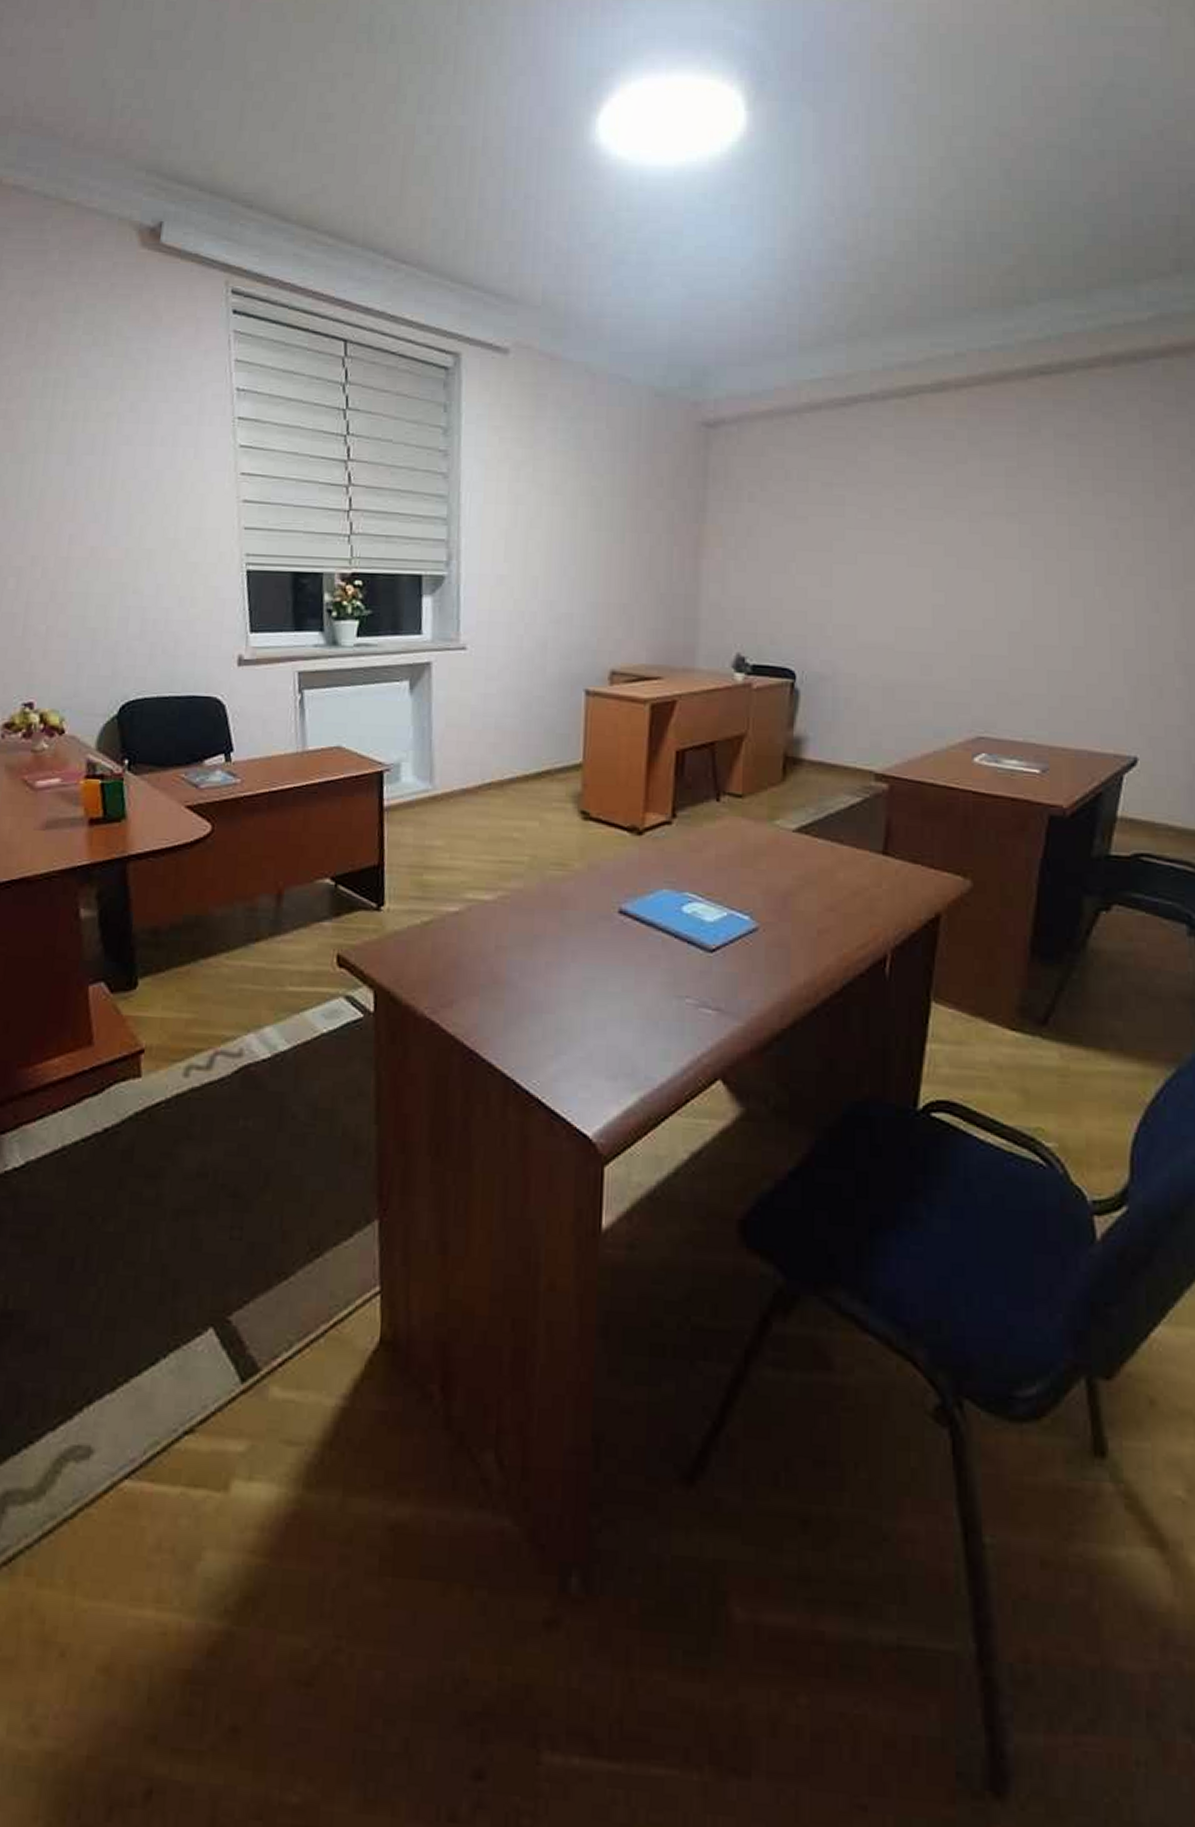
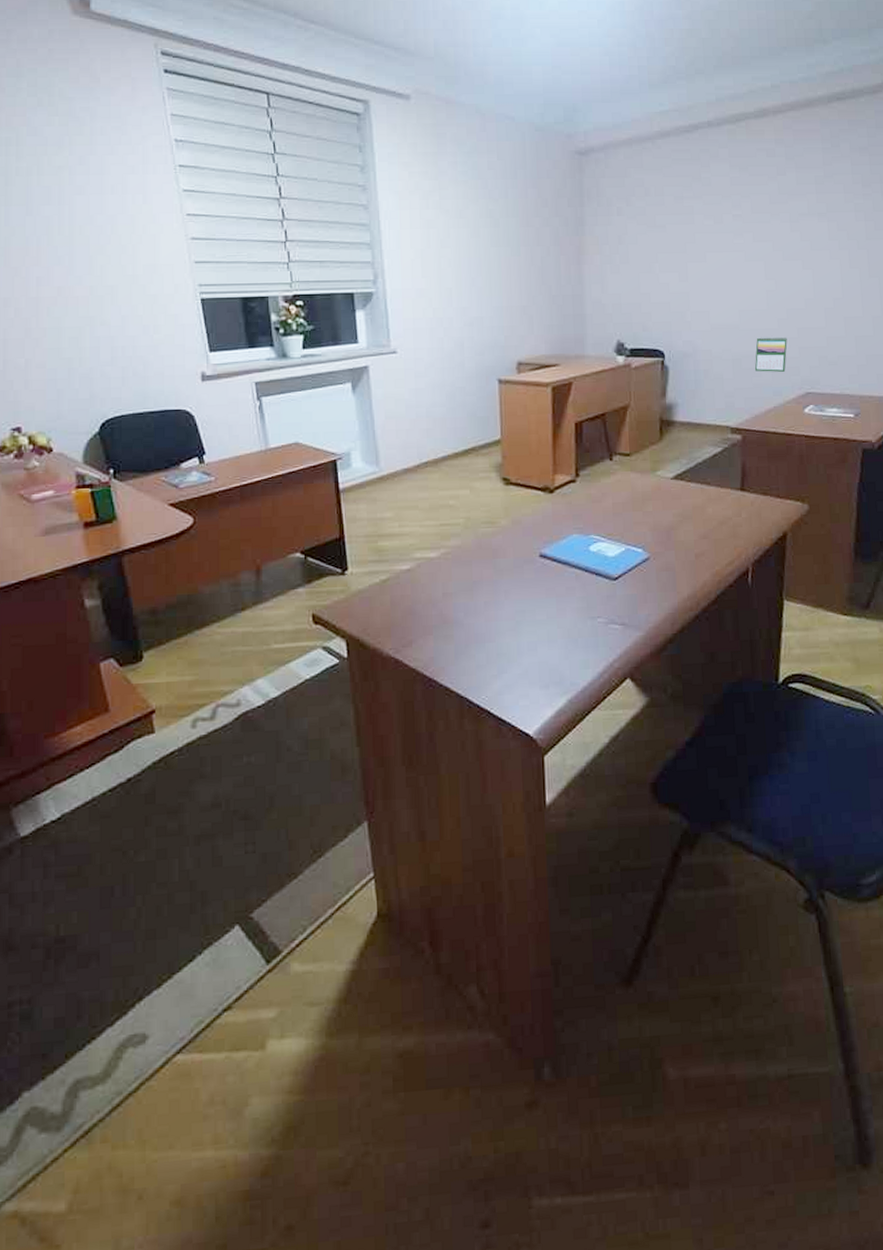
calendar: none [911,662,956,708] -> present [754,336,787,372]

